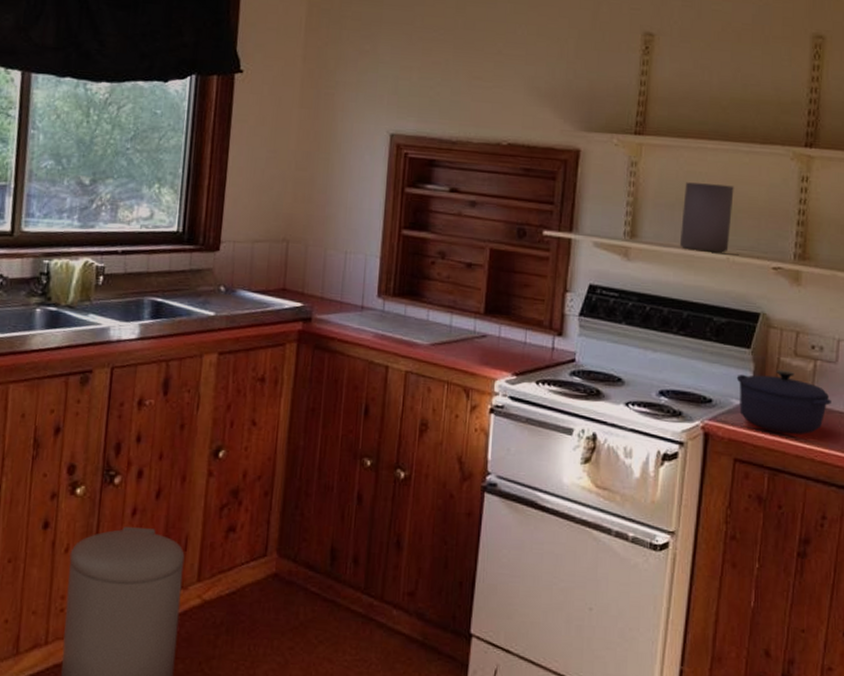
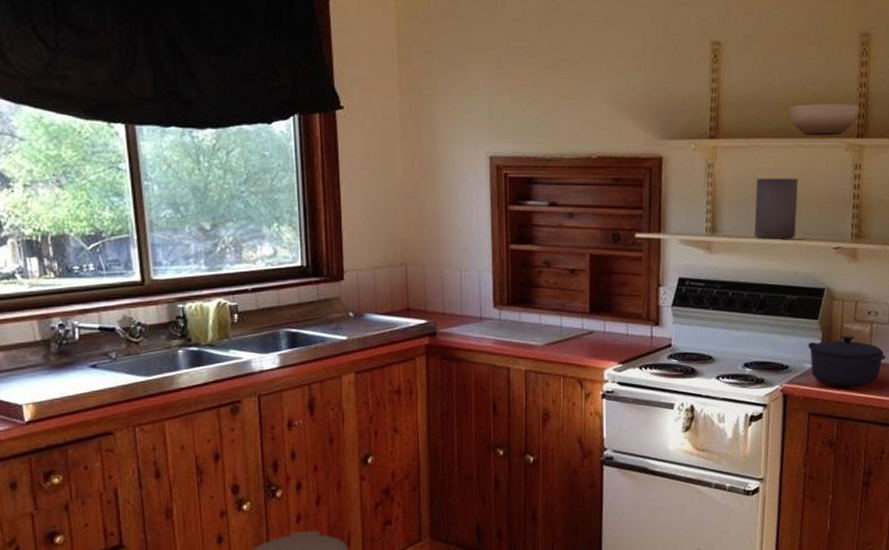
bowl: none [727,106,810,143] -> present [789,103,860,136]

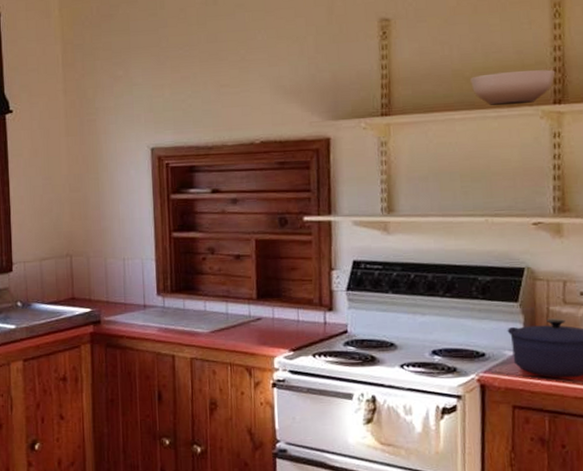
canister: present [754,178,798,239] -> none [436,151,486,217]

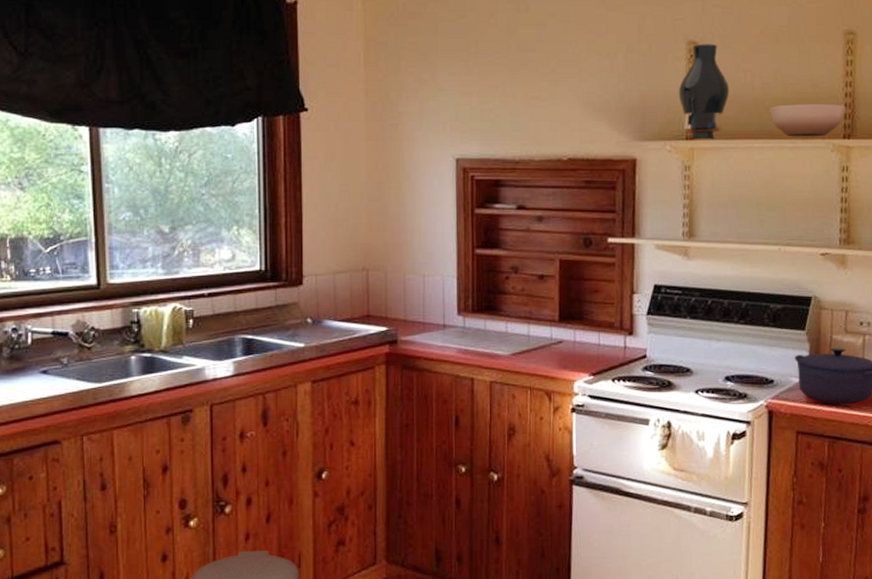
vase: none [371,19,426,116] -> present [678,44,730,141]

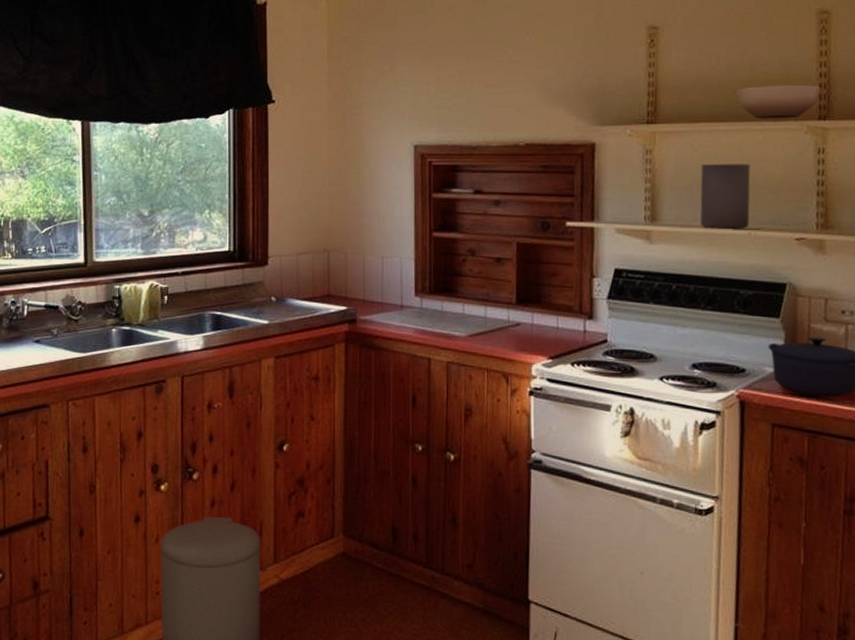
vase: present [678,44,730,141] -> none [638,28,693,125]
canister: none [734,181,781,245] -> present [700,164,751,229]

